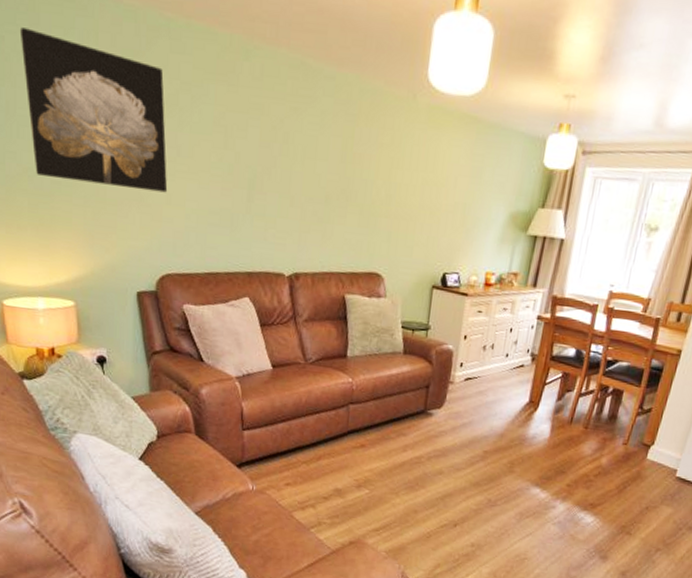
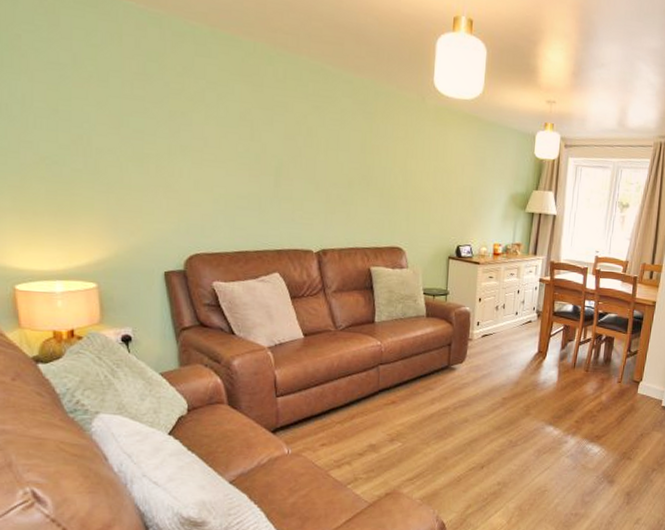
wall art: present [19,27,168,193] -> none [38,27,195,180]

